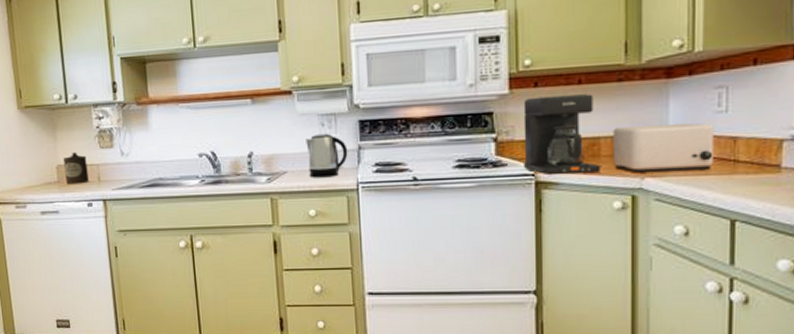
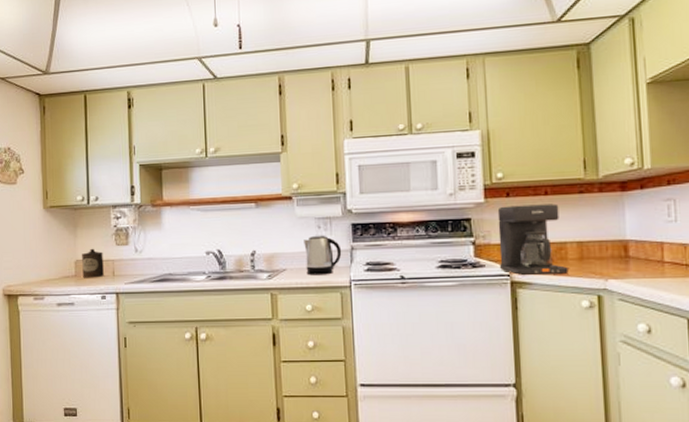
toaster: present [613,123,714,174] -> none [577,231,668,276]

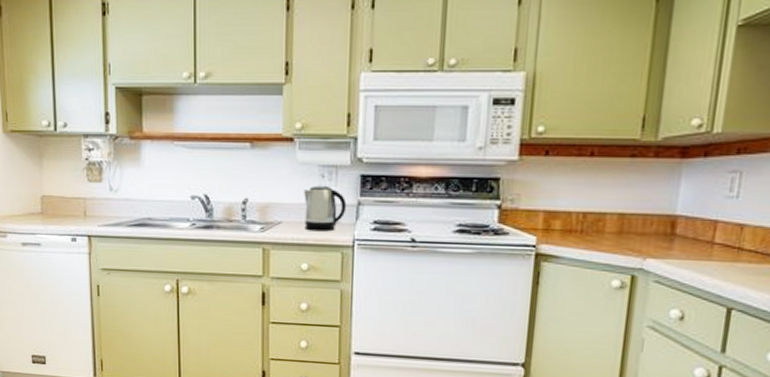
canister: present [82,248,104,279] -> none [49,183,74,218]
coffee maker: present [497,203,569,276] -> none [524,166,605,250]

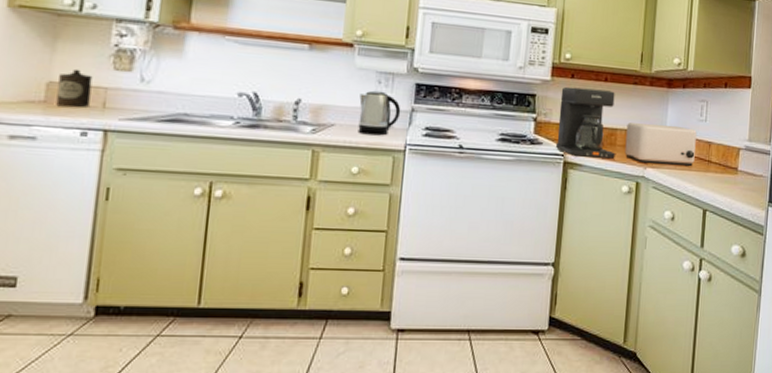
canister: none [49,183,74,218] -> present [56,69,93,108]
coffee maker: none [524,166,605,250] -> present [555,86,615,160]
toaster: none [616,205,723,256] -> present [624,123,697,167]

